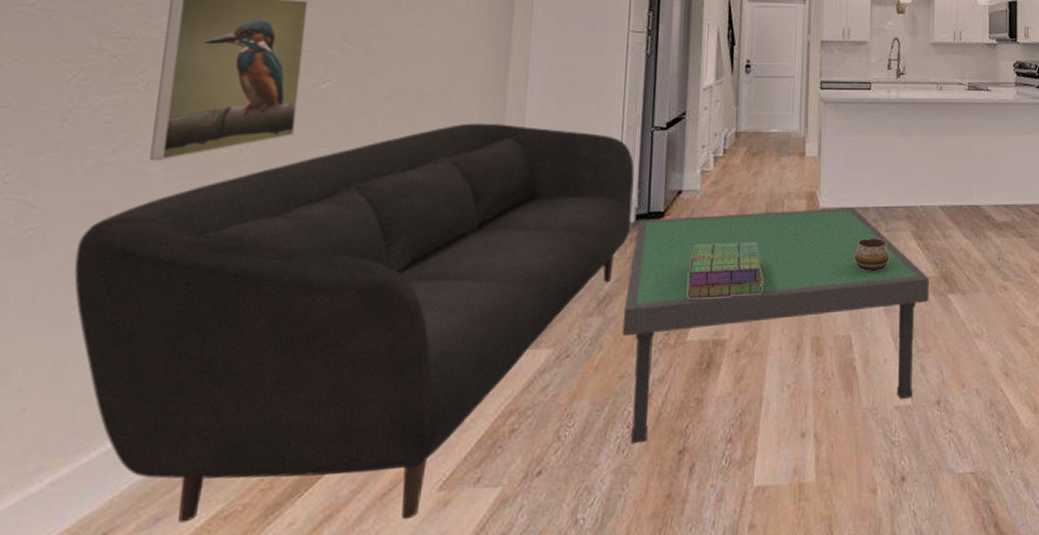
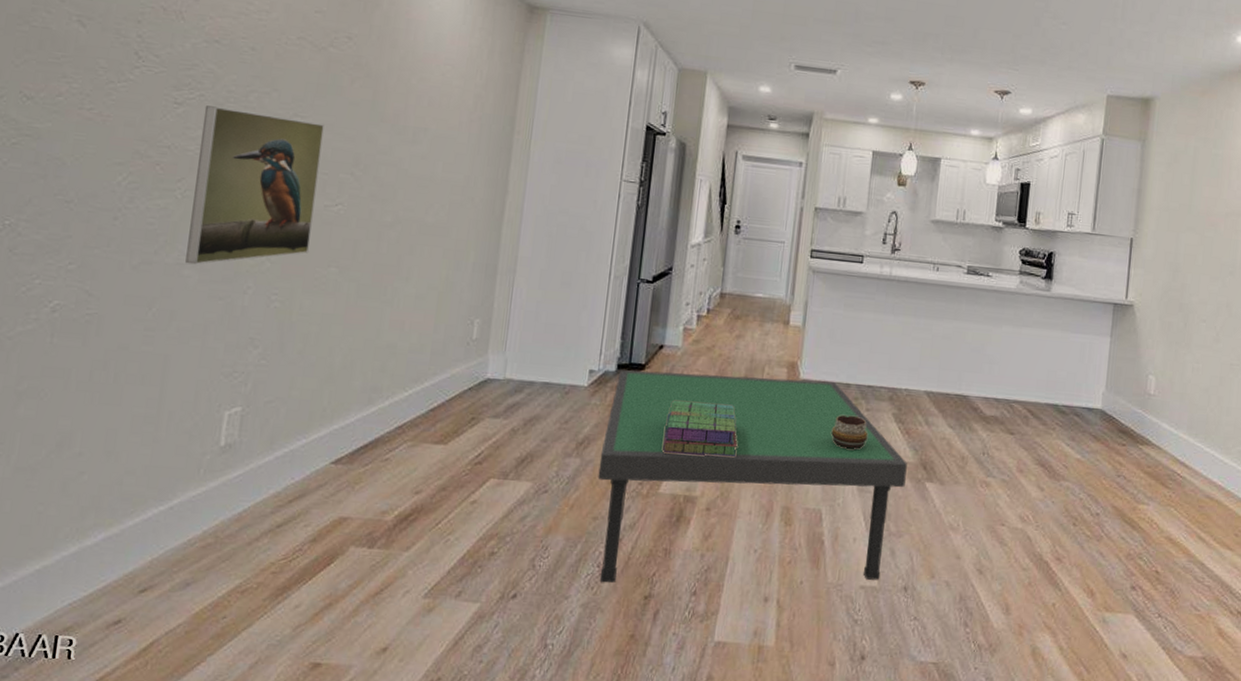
sofa: present [74,123,635,523] -> none [123,257,619,619]

